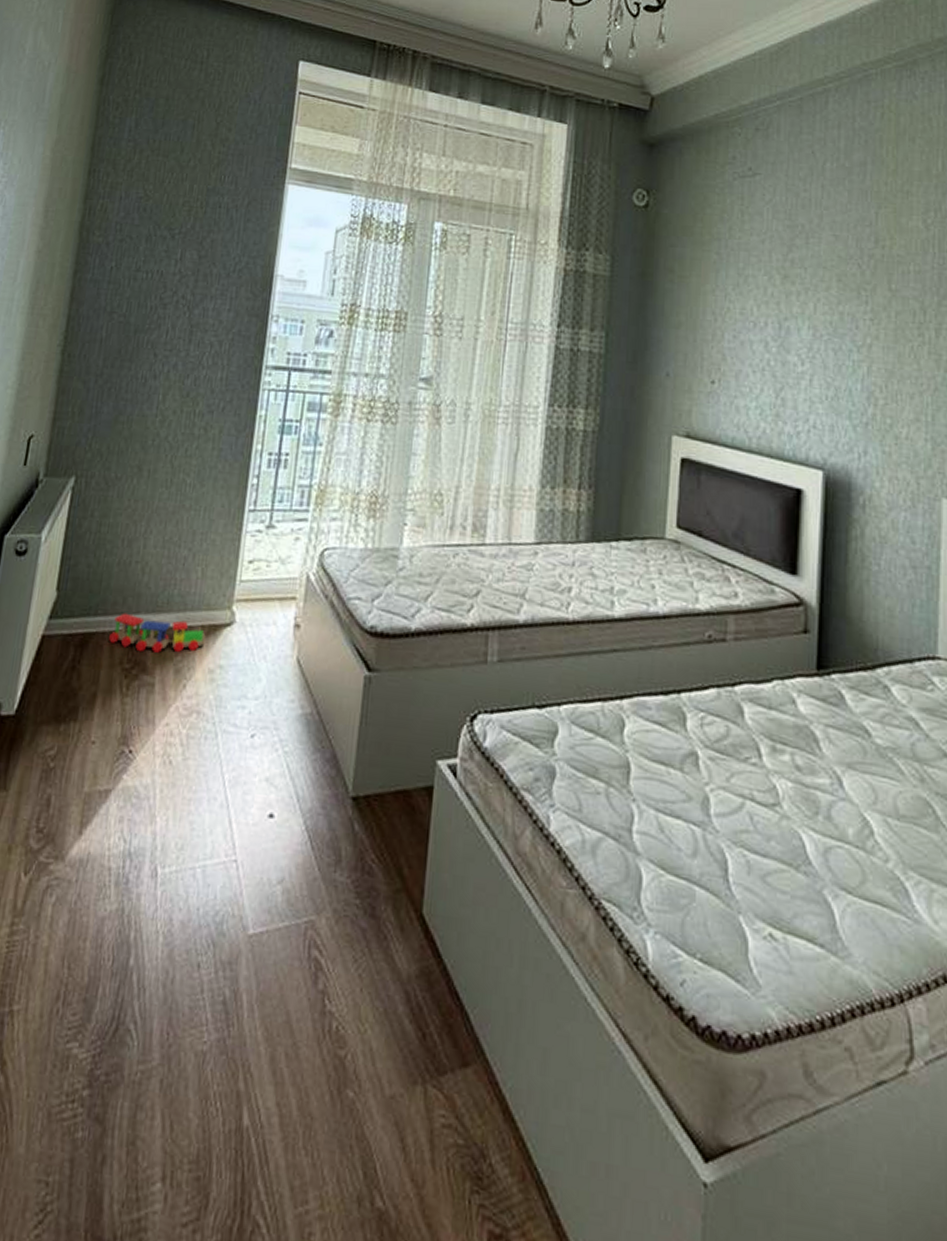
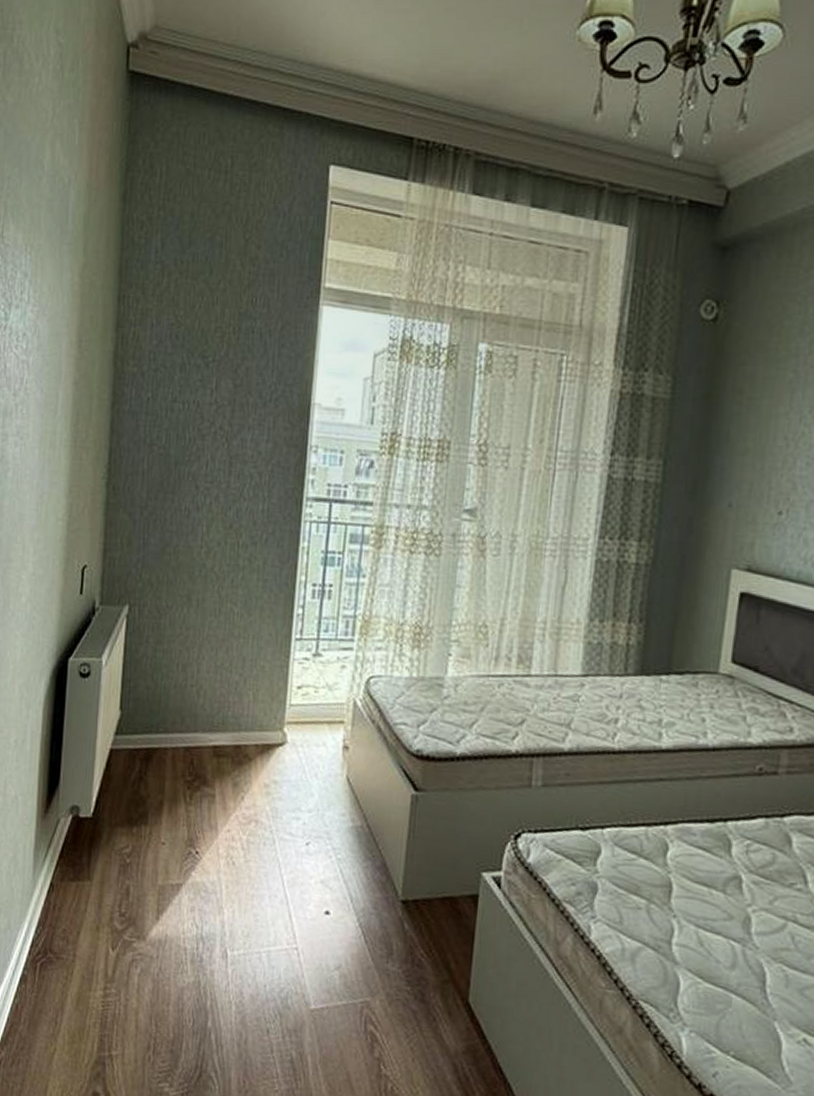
toy train: present [109,613,206,653] -> none [171,731,260,768]

